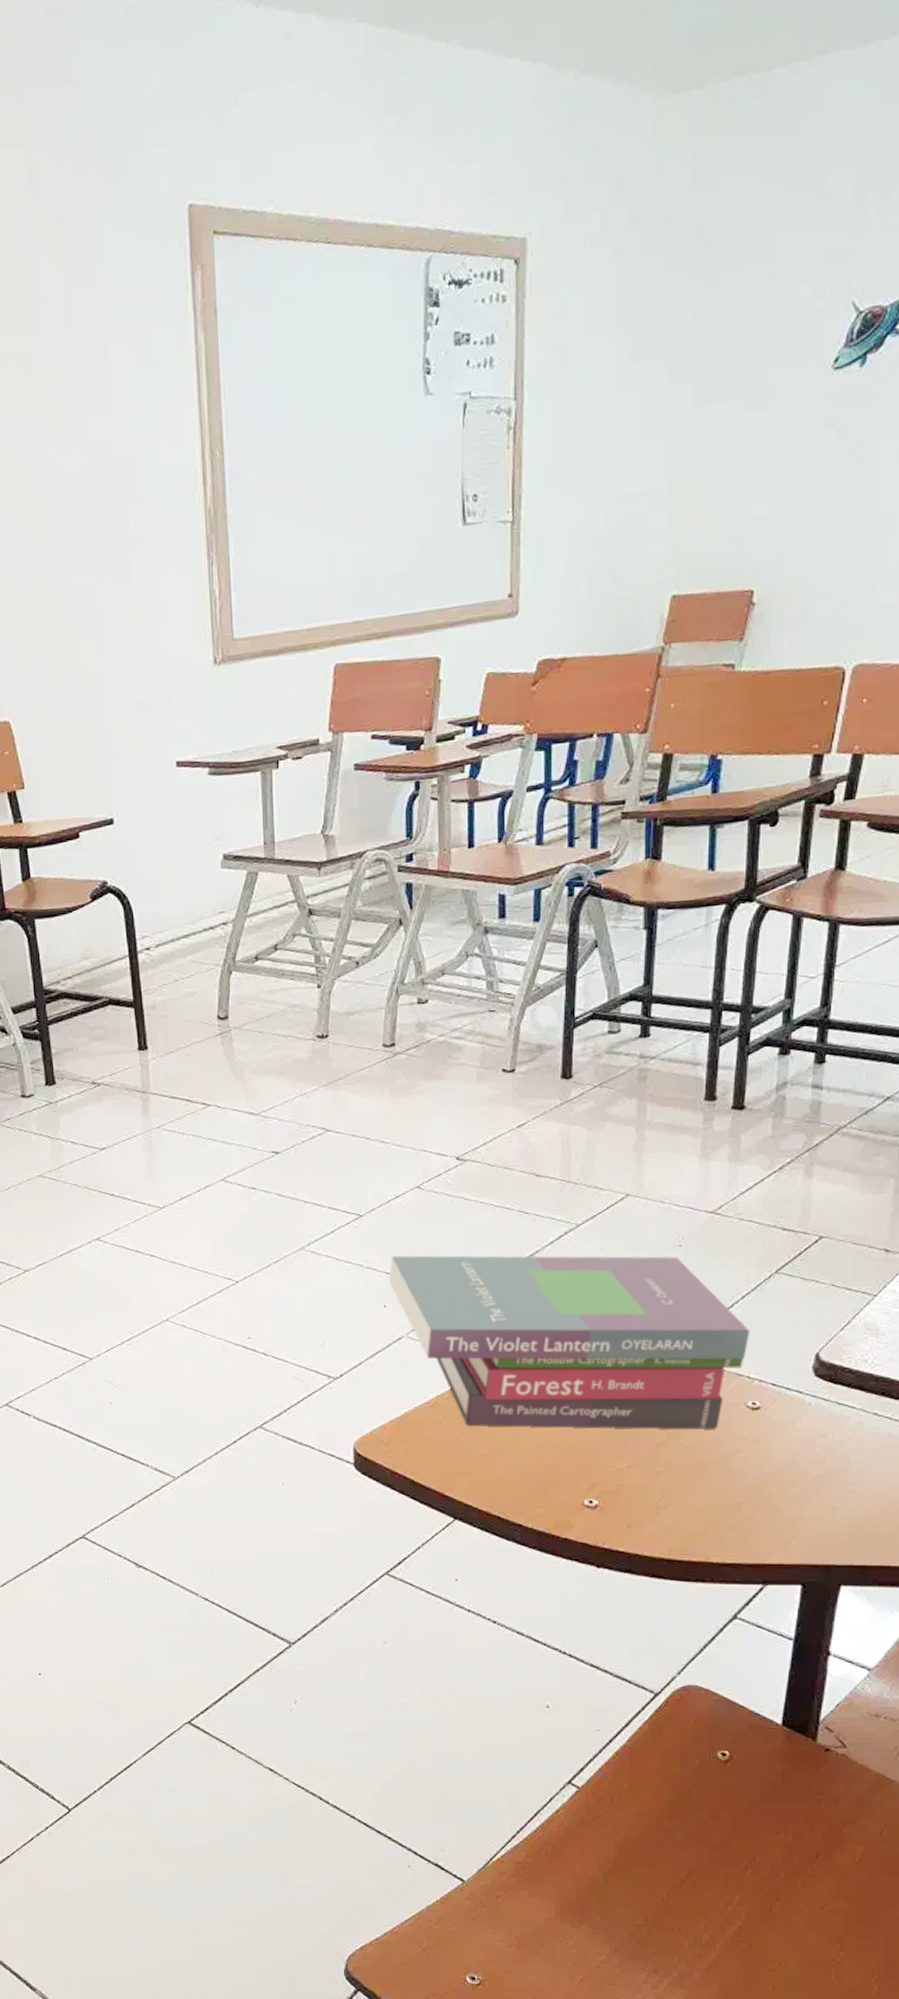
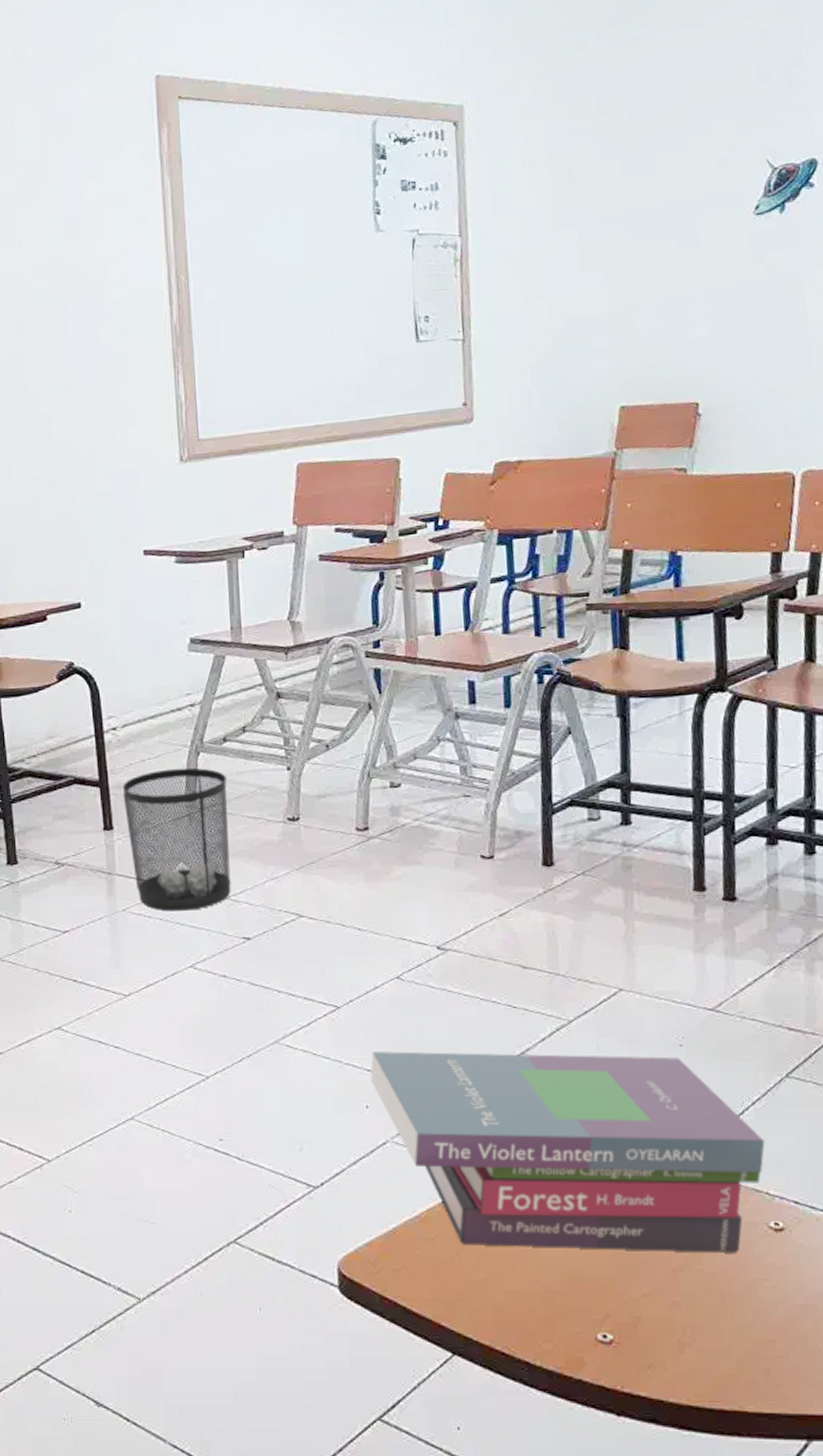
waste bin: none [156,987,261,1128] -> present [122,767,231,911]

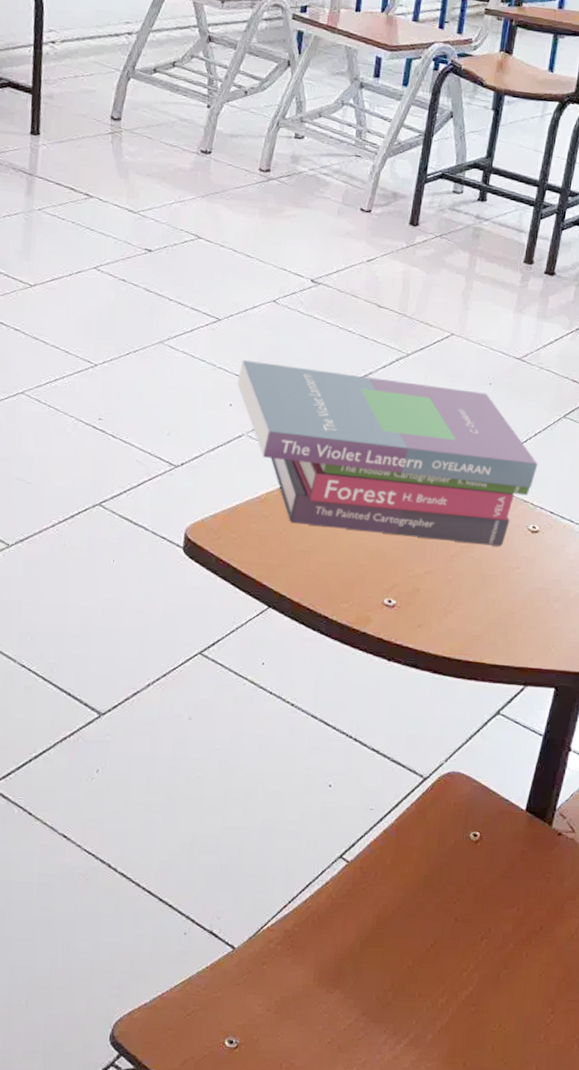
waste bin: present [122,767,231,911] -> none [53,88,152,219]

